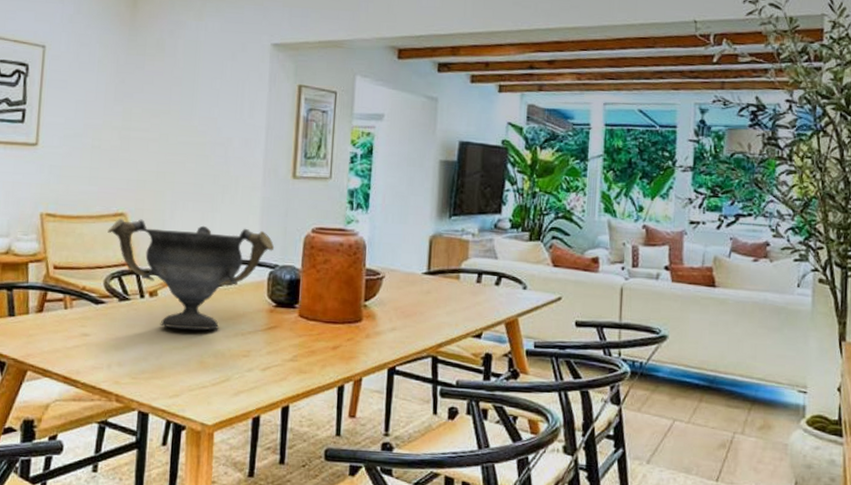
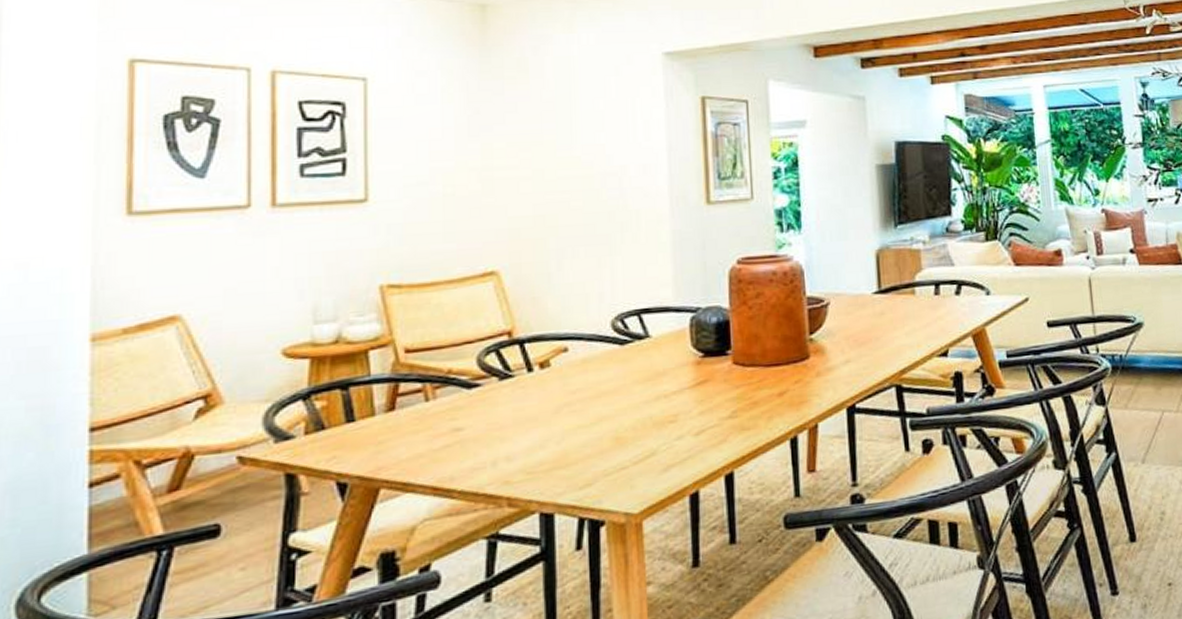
decorative bowl: present [108,218,275,330] -> none [475,269,694,403]

